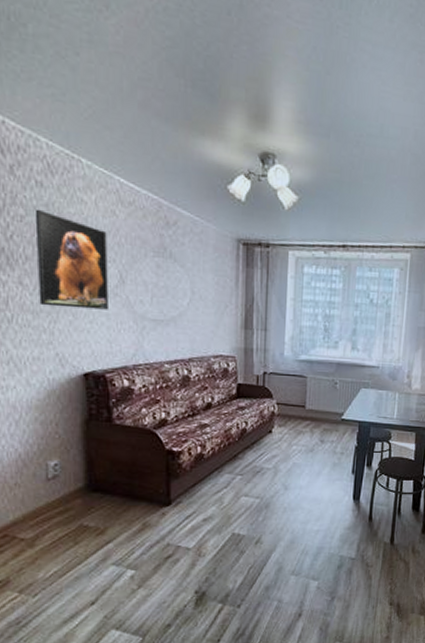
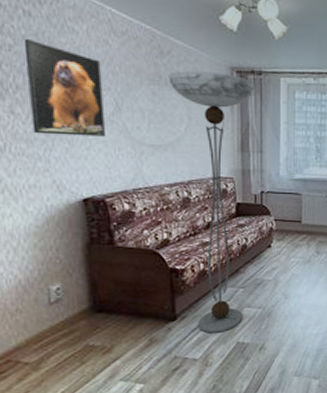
floor lamp: none [172,242,262,522] -> present [167,70,255,333]

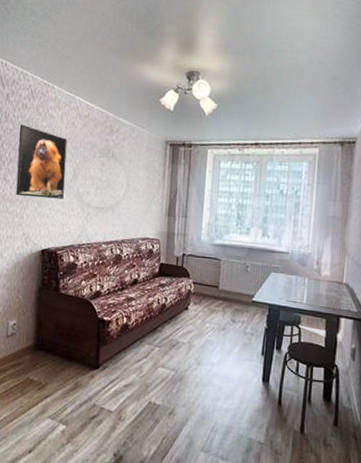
floor lamp: present [167,70,255,333] -> none [114,144,185,389]

